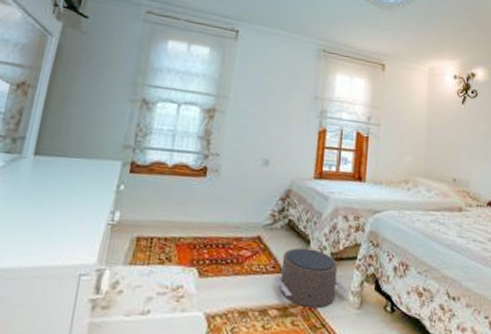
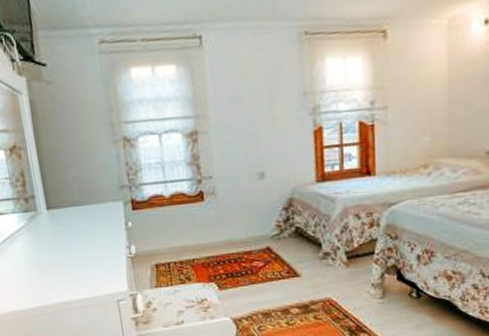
pouf: present [274,247,350,309] -> none [290,251,370,303]

